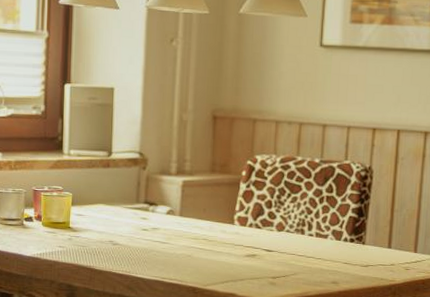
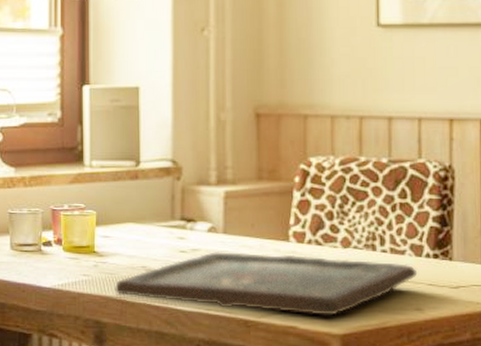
board game: none [86,231,337,286] -> present [115,252,418,316]

